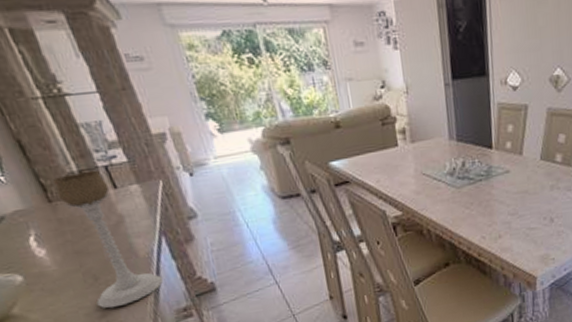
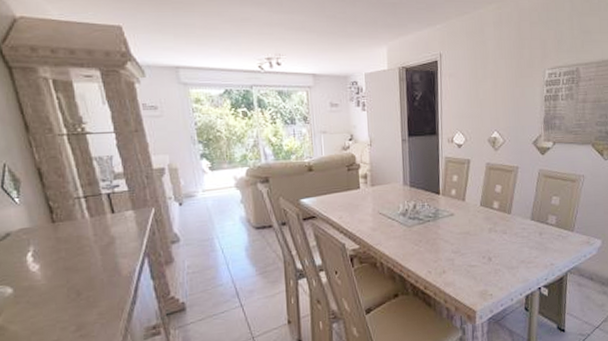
candle holder: present [51,169,164,309] -> none [59,196,140,323]

